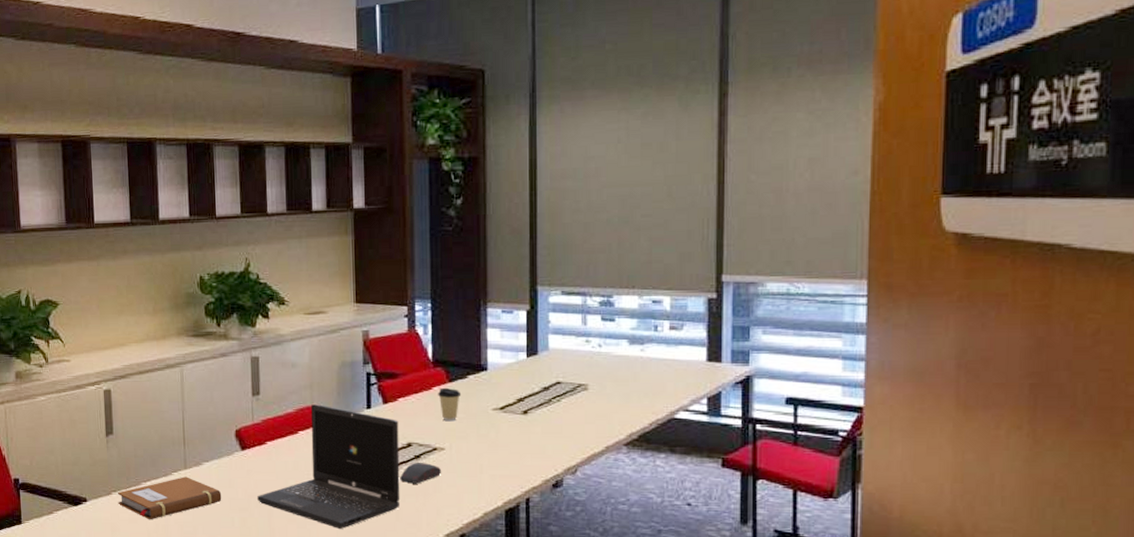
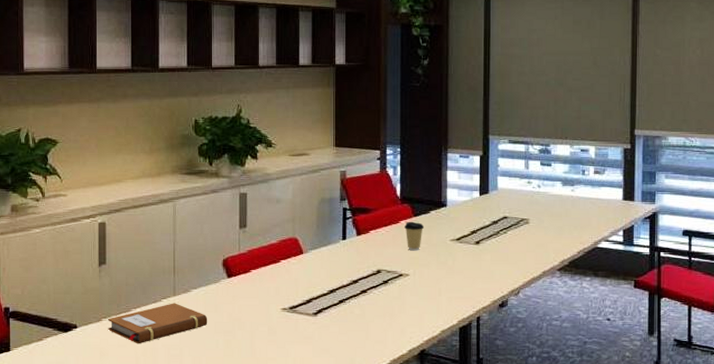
laptop: present [257,404,400,529] -> none [241,236,370,348]
computer mouse: present [400,462,442,484] -> none [370,286,407,306]

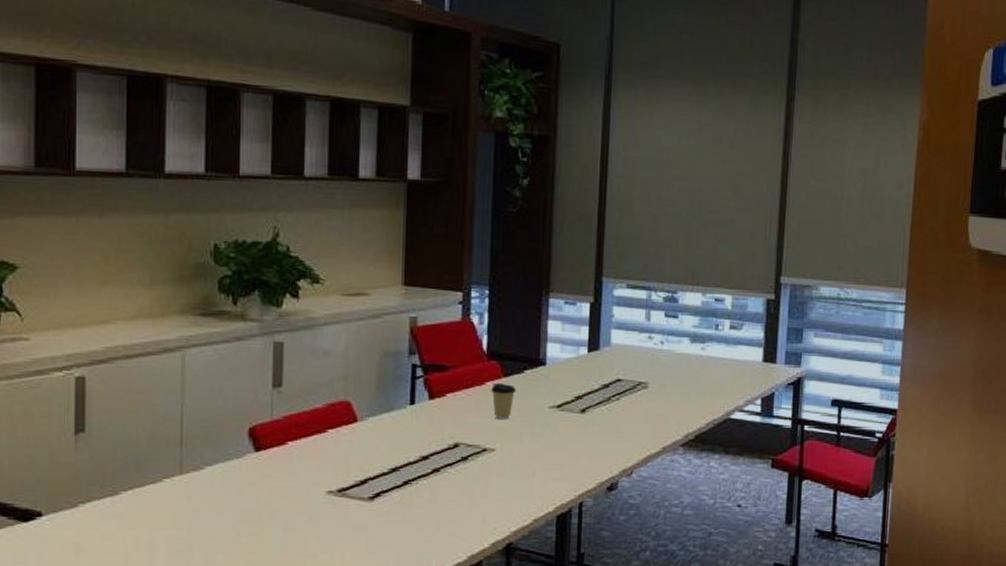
notebook: present [107,303,208,344] -> none [85,483,227,537]

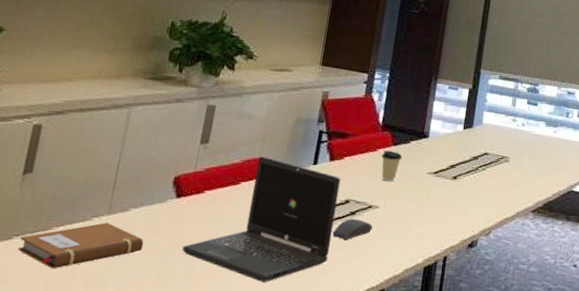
notebook: none [85,483,227,537] -> present [17,222,144,269]
laptop: none [272,399,445,541] -> present [182,156,341,282]
computer mouse: none [443,464,491,489] -> present [332,218,373,240]

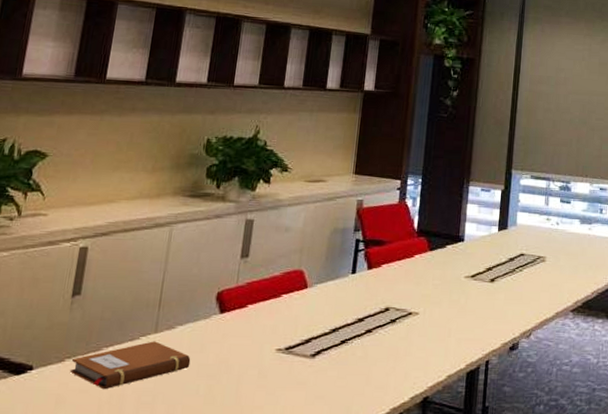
laptop: present [182,156,341,282] -> none [228,268,380,394]
computer mouse: present [332,218,373,240] -> none [374,326,414,348]
coffee cup: present [381,150,403,182] -> none [419,255,440,288]

